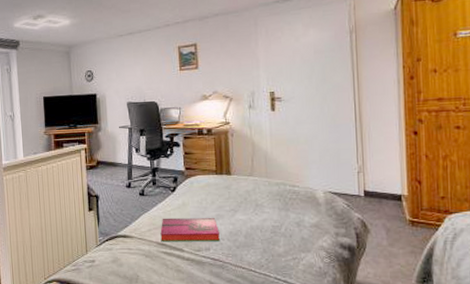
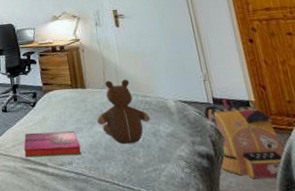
teddy bear: none [239,167,296,233] -> present [96,79,151,145]
backpack: none [352,190,429,270] -> present [204,97,286,178]

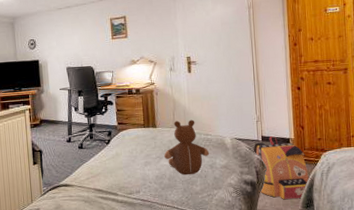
hardback book: present [24,130,81,158] -> none [97,164,148,188]

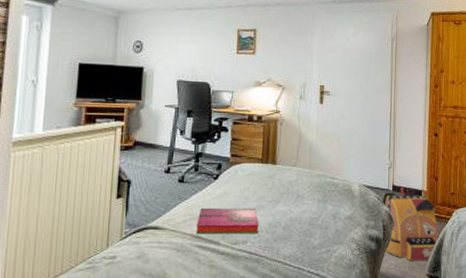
hardback book: none [97,164,148,188] -> present [196,207,259,235]
teddy bear: present [163,119,210,175] -> none [280,158,334,225]

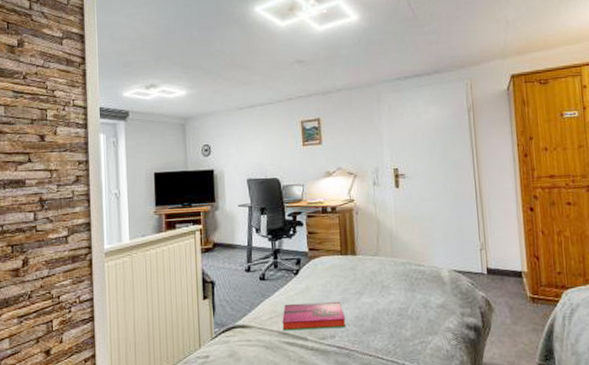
backpack: present [382,185,440,261] -> none [476,267,550,349]

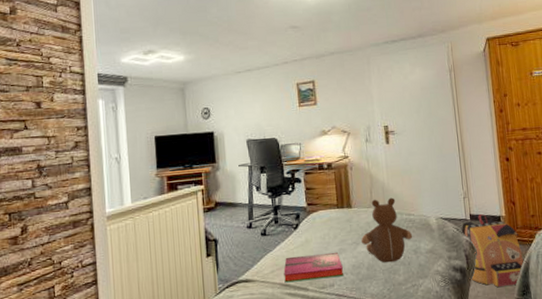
teddy bear: none [365,246,423,316] -> present [360,197,413,263]
backpack: none [476,267,550,349] -> present [461,213,526,287]

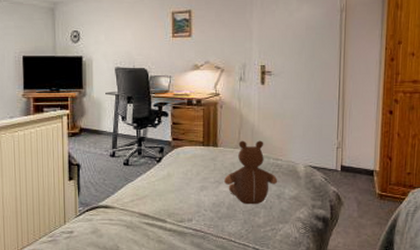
hardback book: present [284,251,343,283] -> none [143,188,203,213]
backpack: present [461,213,526,287] -> none [329,165,394,240]

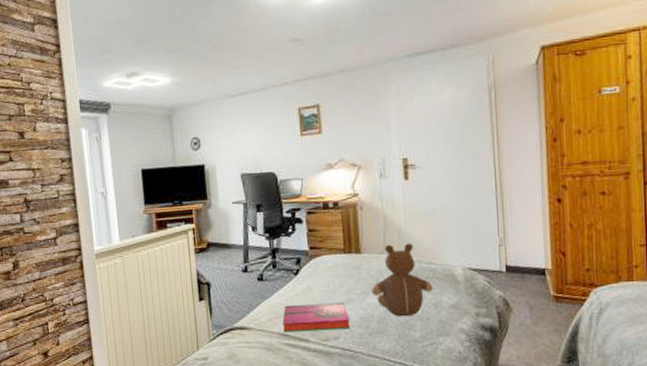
hardback book: none [143,188,203,213] -> present [282,301,350,333]

